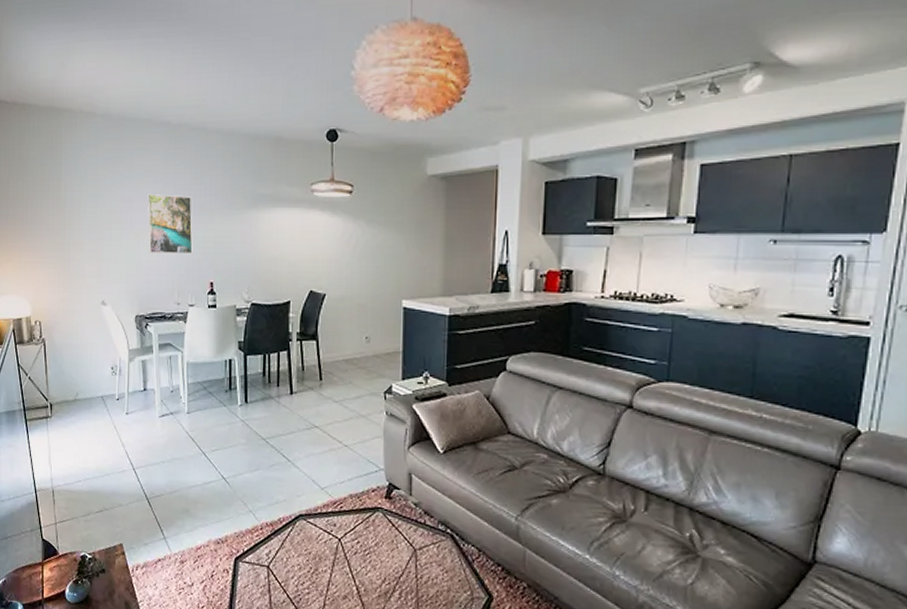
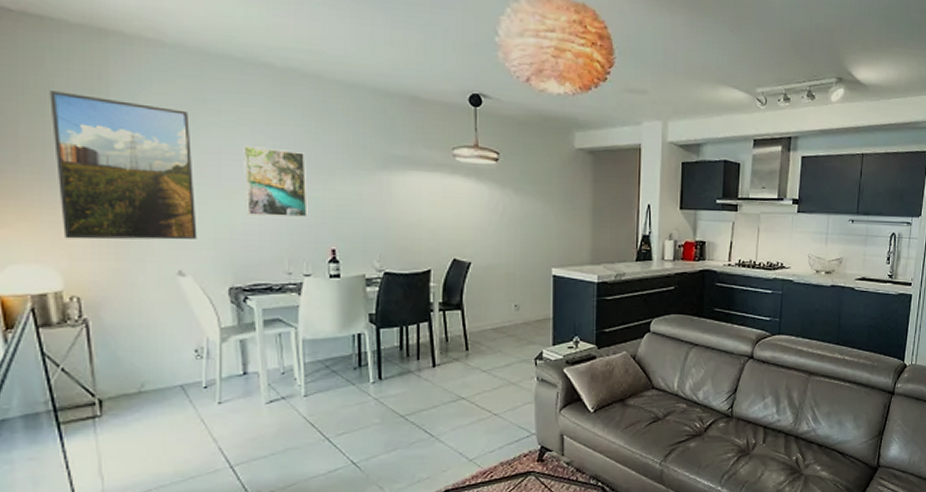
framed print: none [27,161,115,276] -> present [50,91,197,240]

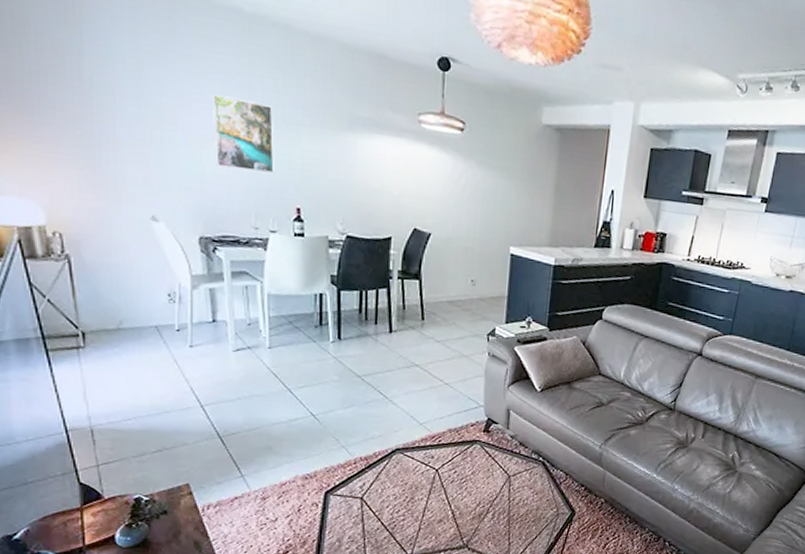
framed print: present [50,91,197,240] -> none [26,21,169,186]

